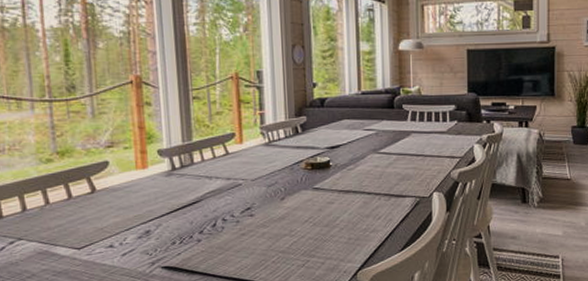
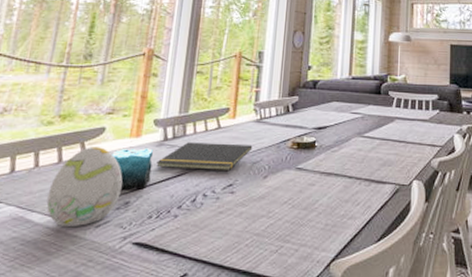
decorative egg: none [66,181,140,258] -> present [46,147,123,228]
candle: none [122,173,167,221] -> present [112,141,154,191]
notepad: none [169,168,265,197] -> present [156,142,253,170]

